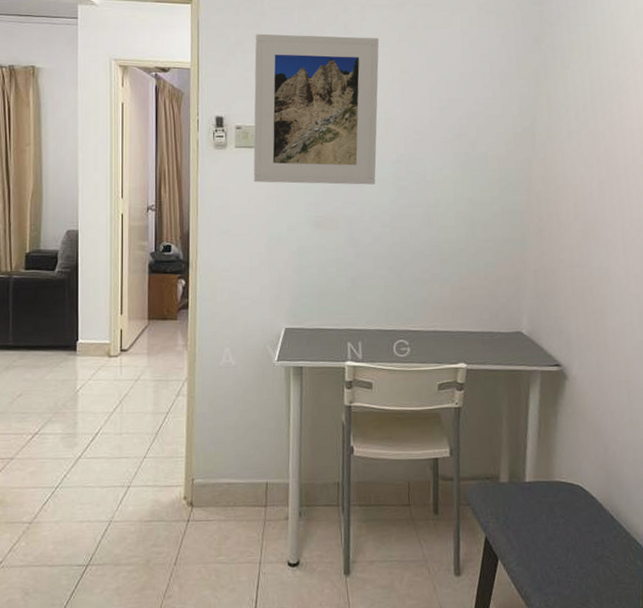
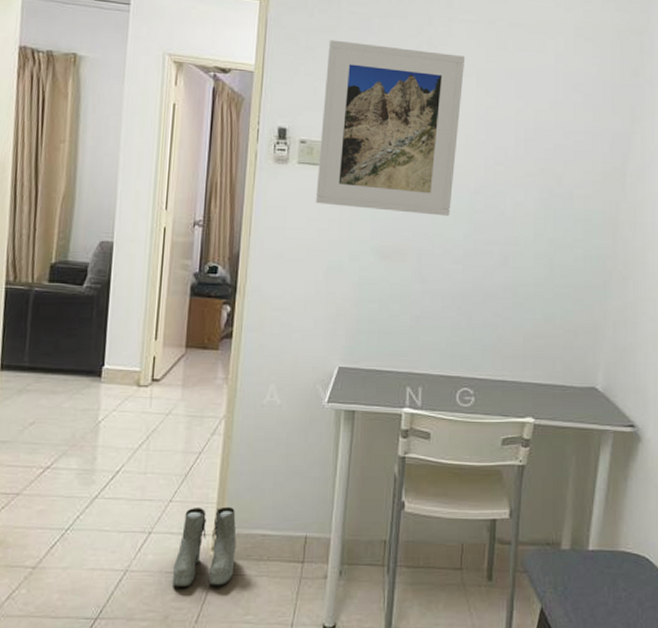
boots: none [151,459,205,534] -> present [172,506,236,587]

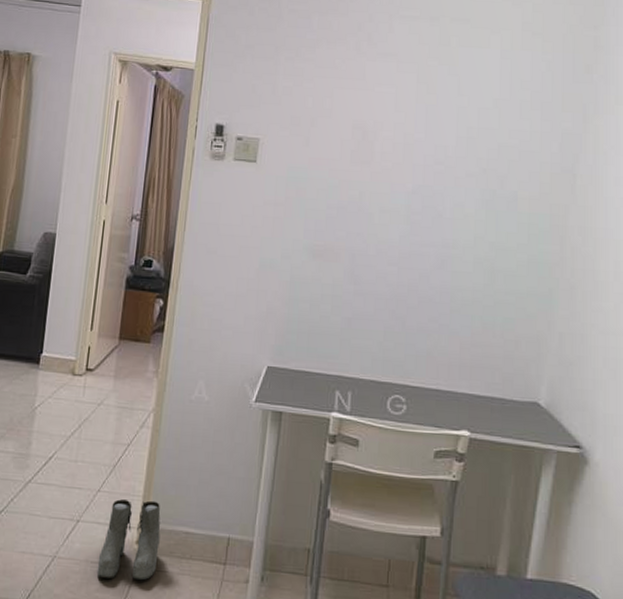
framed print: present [315,40,466,216] -> none [249,37,406,216]

